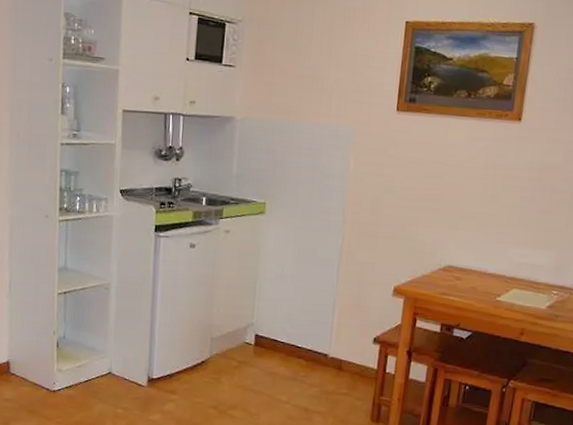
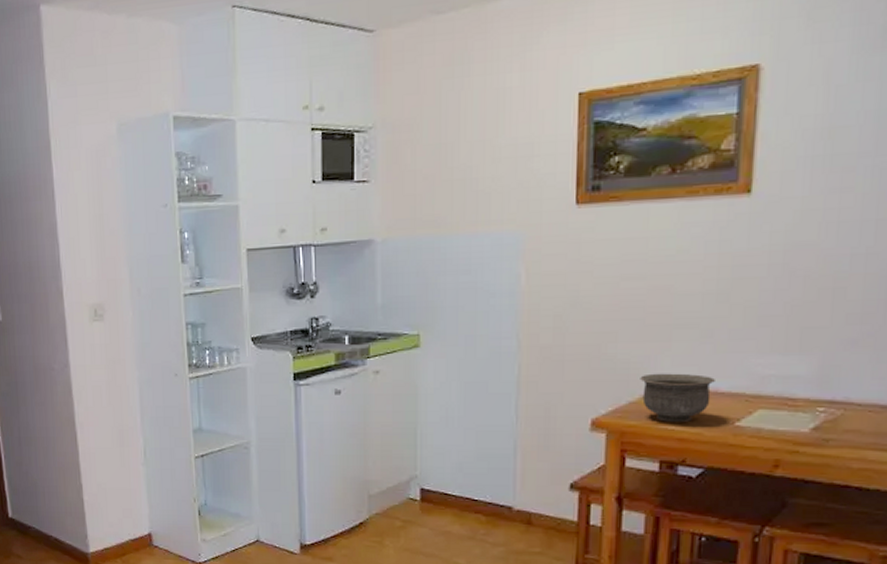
bowl: none [432,253,485,294] -> present [640,373,715,422]

